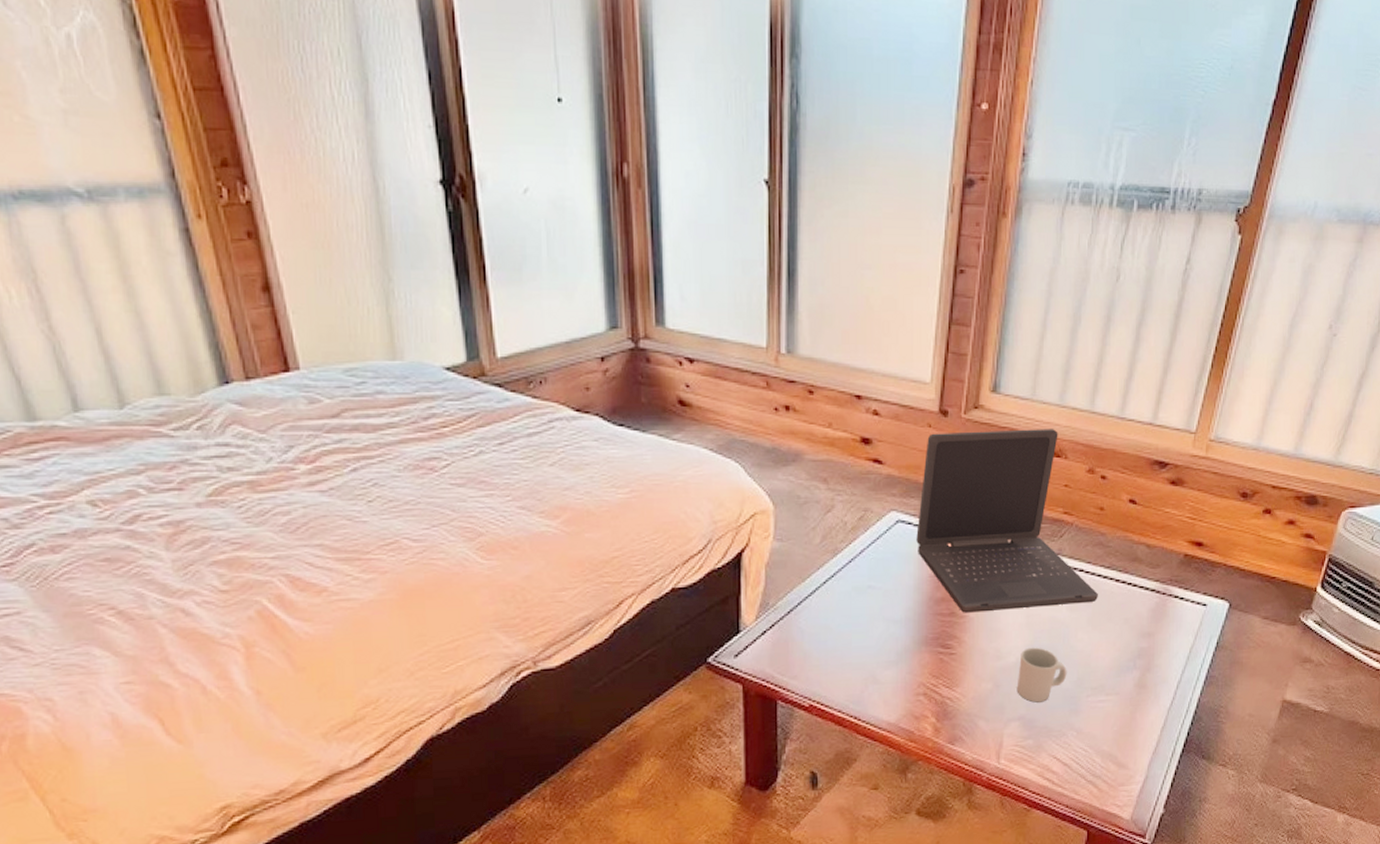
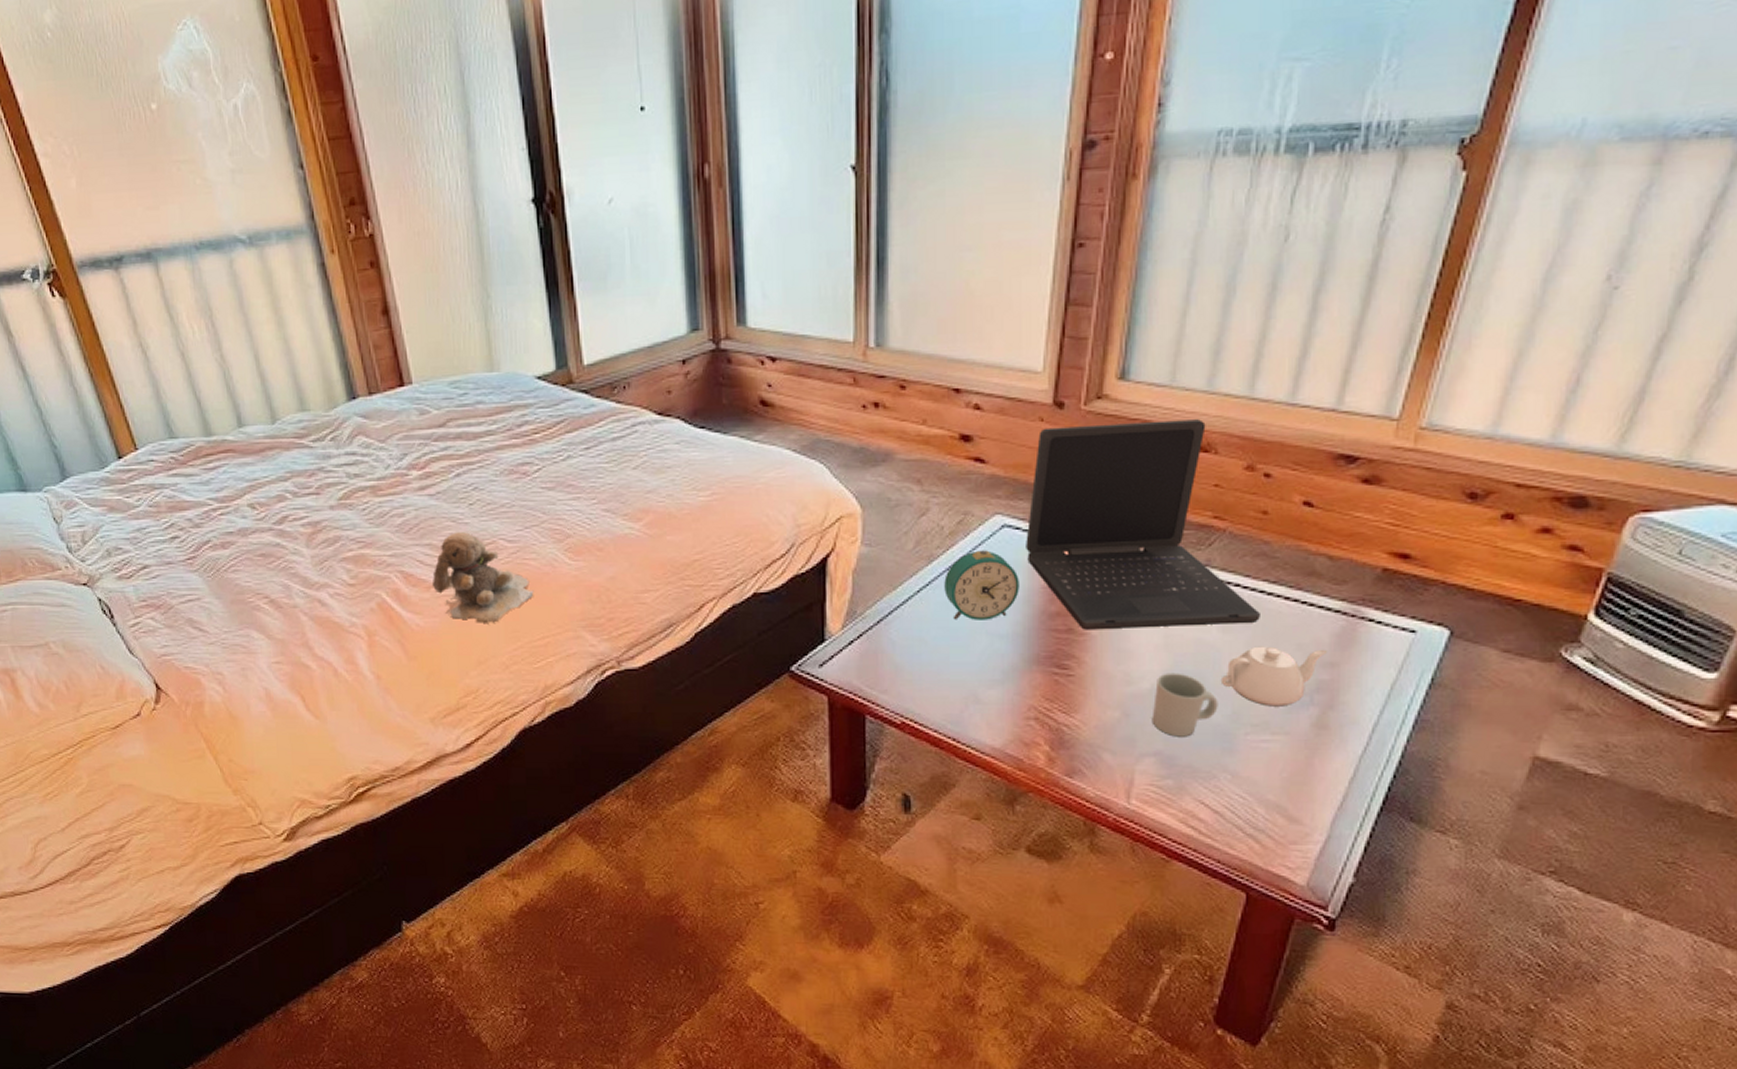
stuffed animal: none [323,531,442,629] -> present [431,532,534,624]
alarm clock: none [847,543,911,608] -> present [944,550,1019,620]
teapot: none [1069,621,1145,672] -> present [1220,646,1327,707]

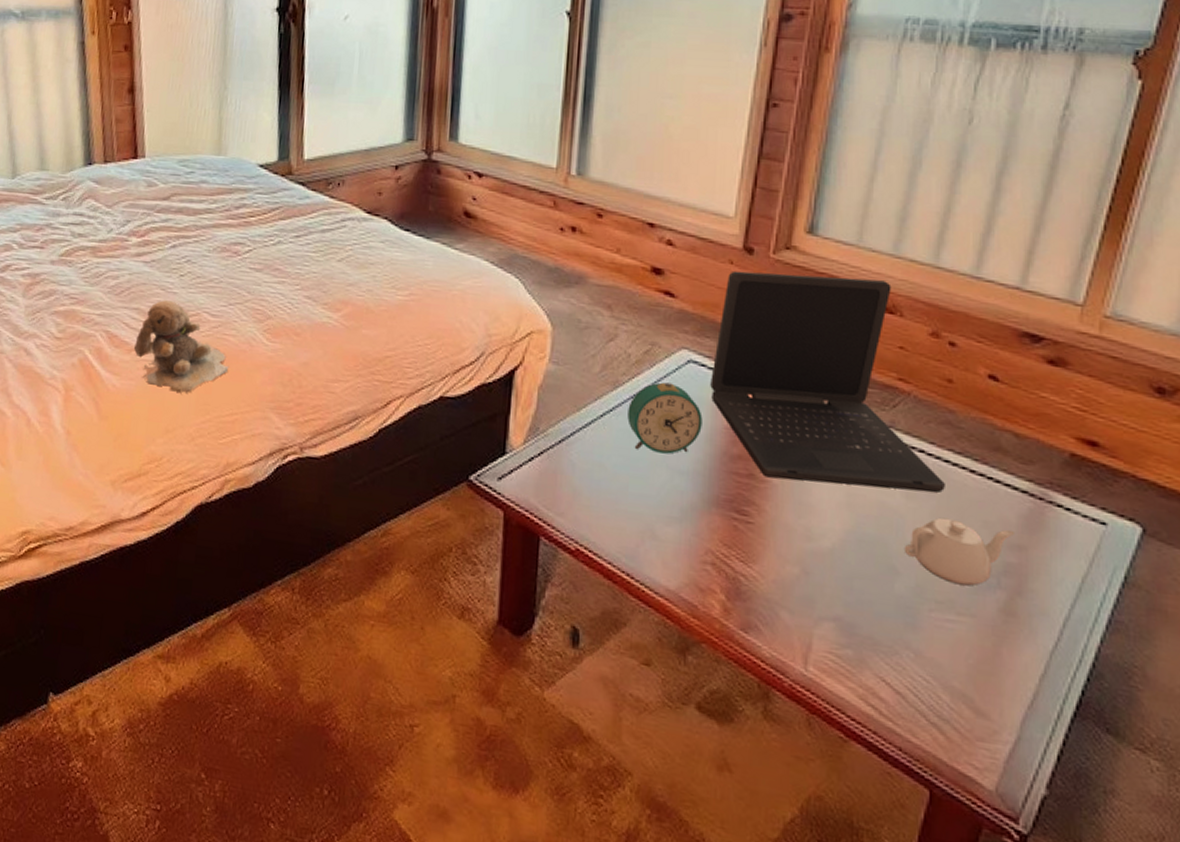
mug: present [1151,673,1218,737] -> none [832,533,901,605]

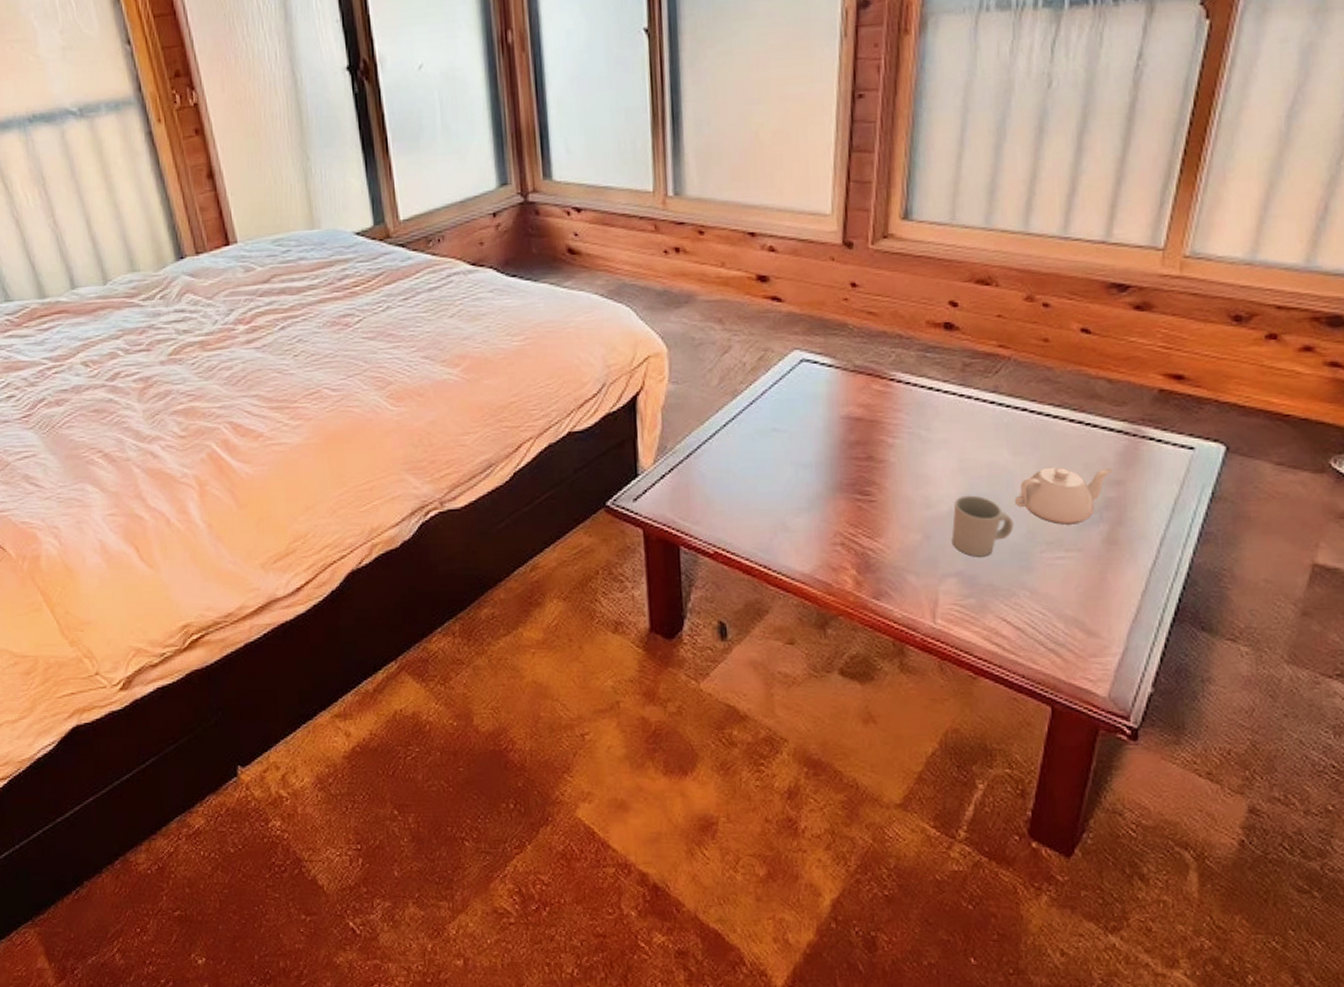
stuffed animal: present [129,300,229,394] -> none [260,382,358,471]
alarm clock: present [627,382,703,454] -> none [748,384,820,451]
laptop: present [710,271,945,493] -> none [823,254,1048,457]
mug: none [832,533,901,605] -> present [951,495,1014,557]

